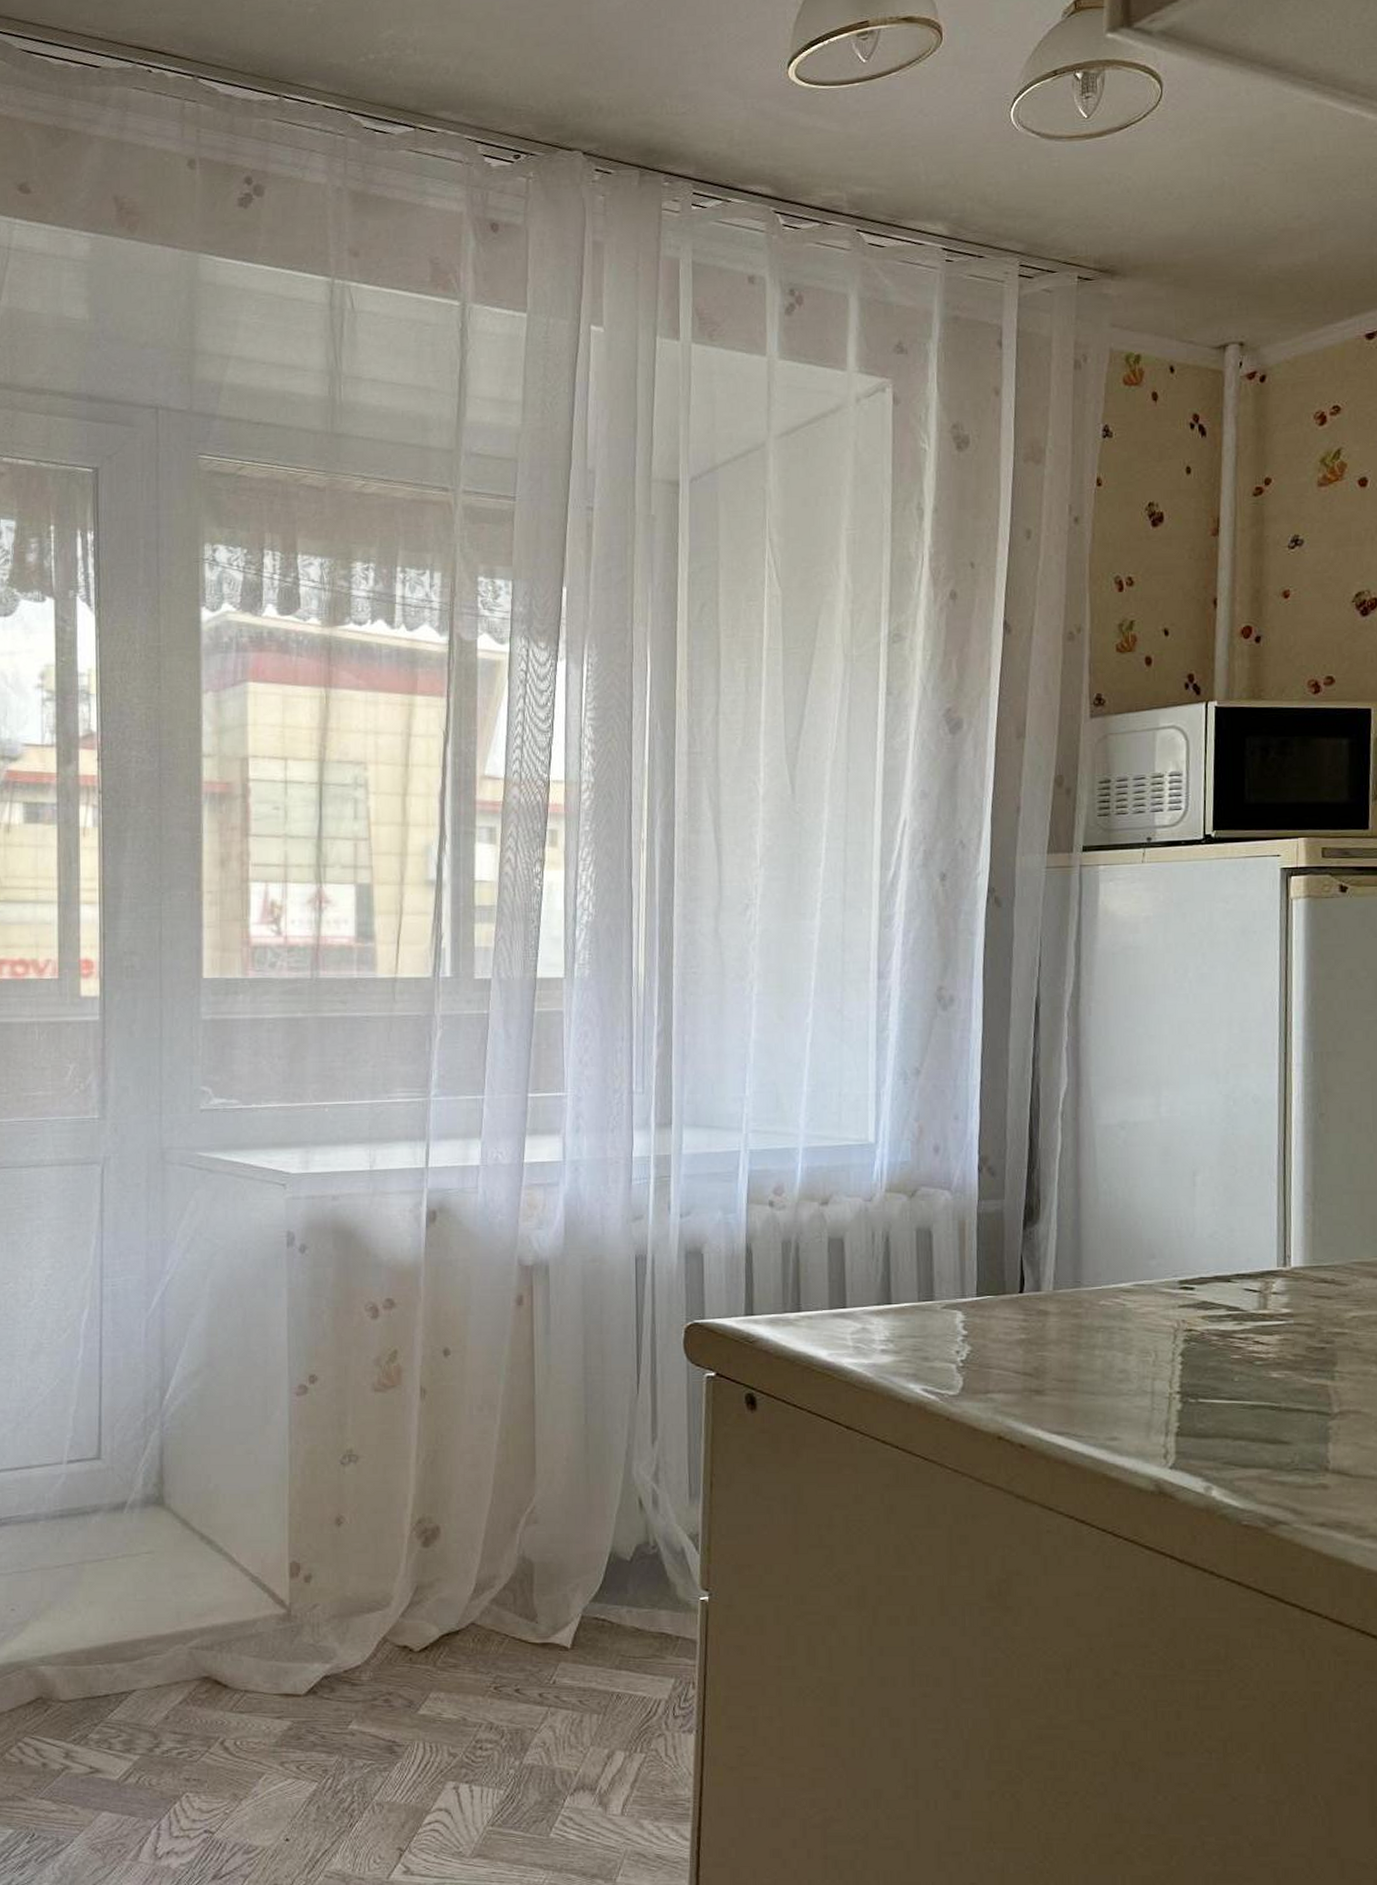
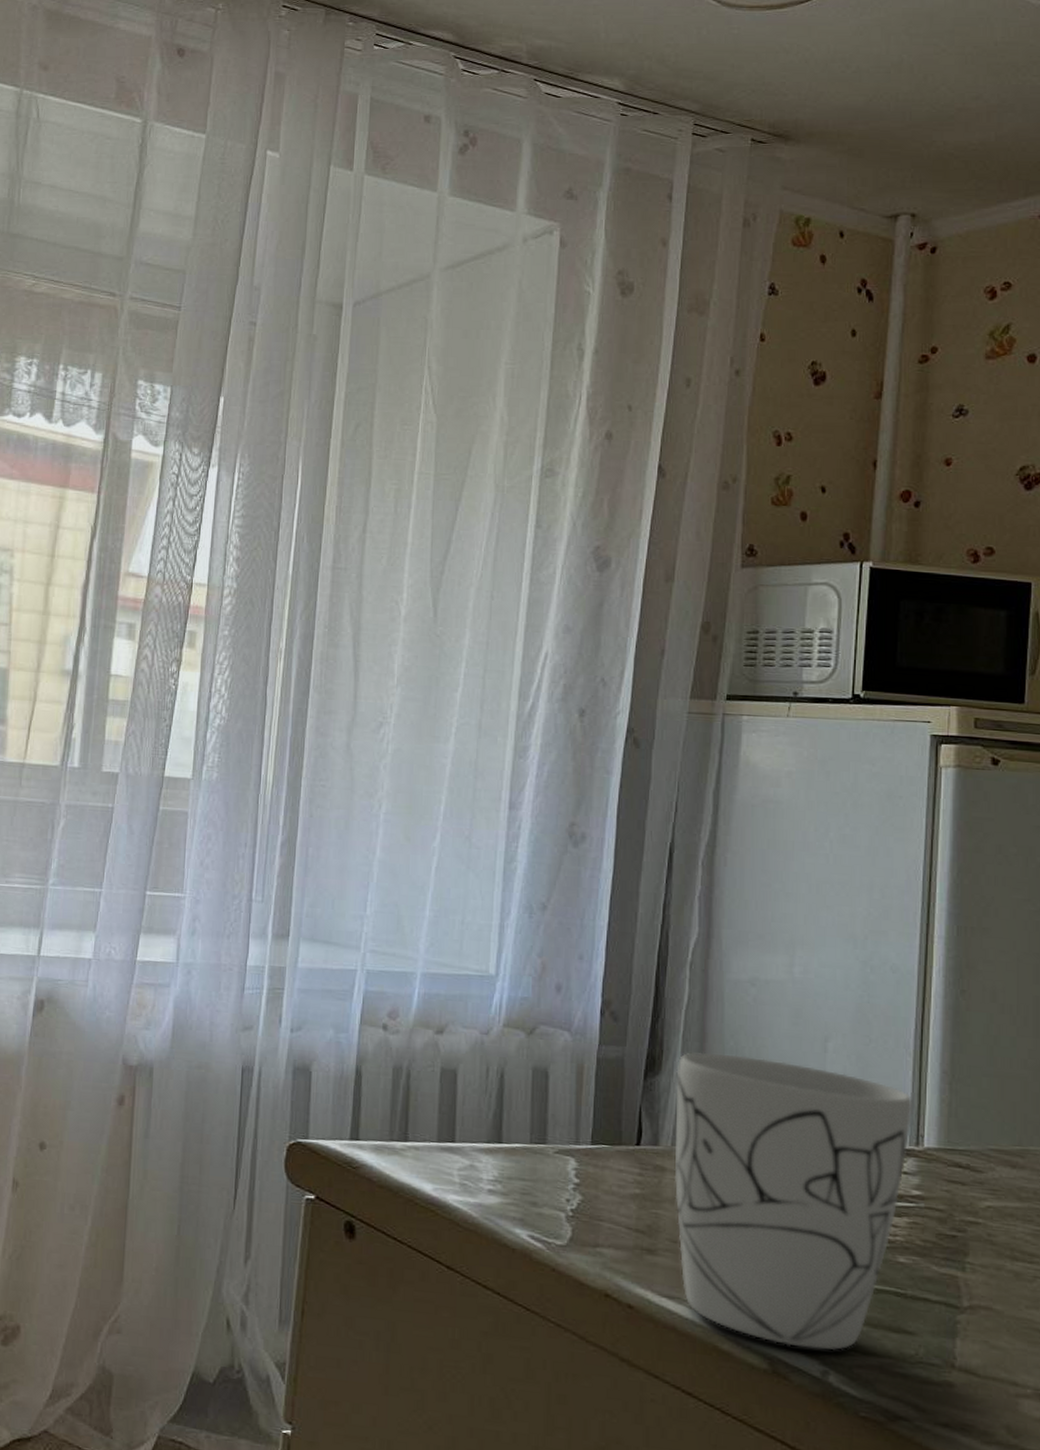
mug: none [1054,1197,1280,1467] -> present [674,1052,914,1351]

